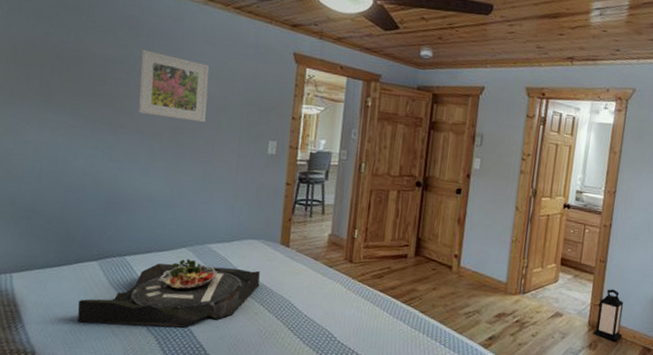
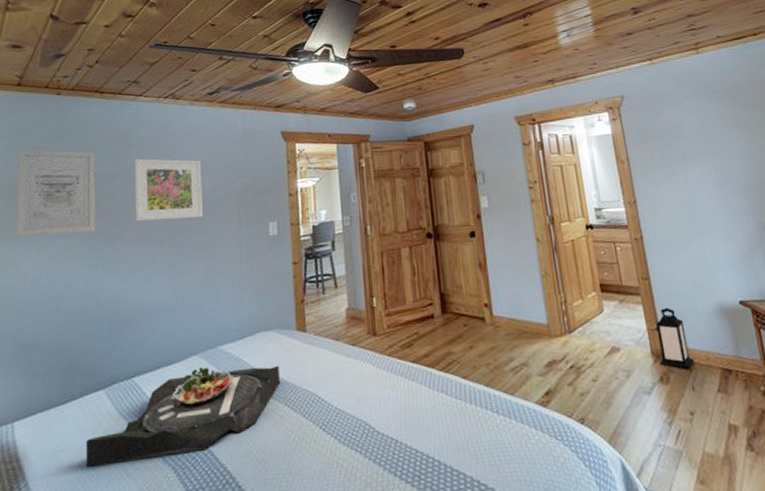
wall art: none [18,13,102,114] -> present [16,149,96,237]

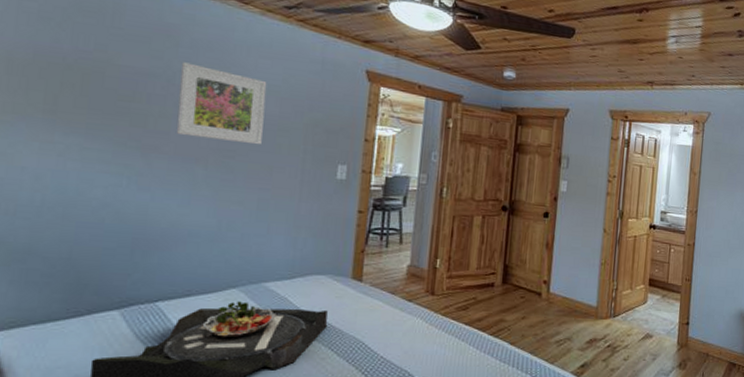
wall art: present [16,149,96,237] -> none [12,15,130,135]
lantern: present [656,307,694,369] -> none [682,307,710,359]

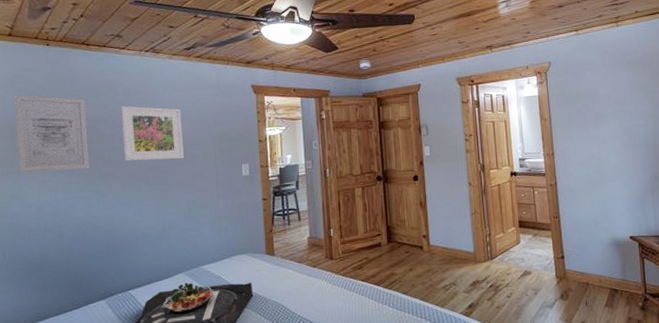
wall art: none [12,15,130,135] -> present [14,94,89,172]

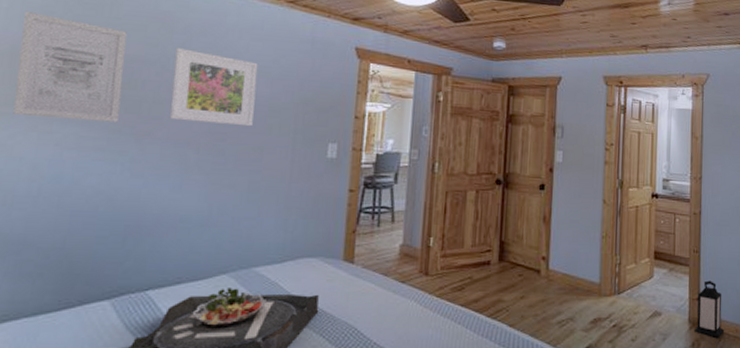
lantern: none [562,241,589,289] -> present [694,280,724,338]

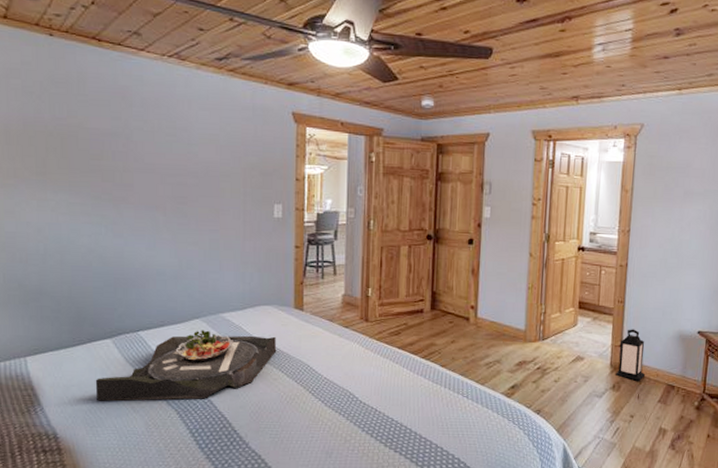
wall art: present [13,10,127,123] -> none [9,92,97,190]
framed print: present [169,48,259,127] -> none [136,120,208,191]

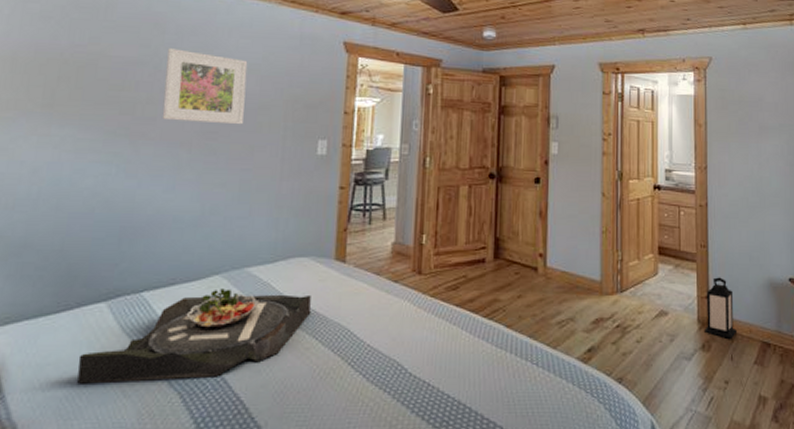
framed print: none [136,120,208,191] -> present [162,48,248,125]

